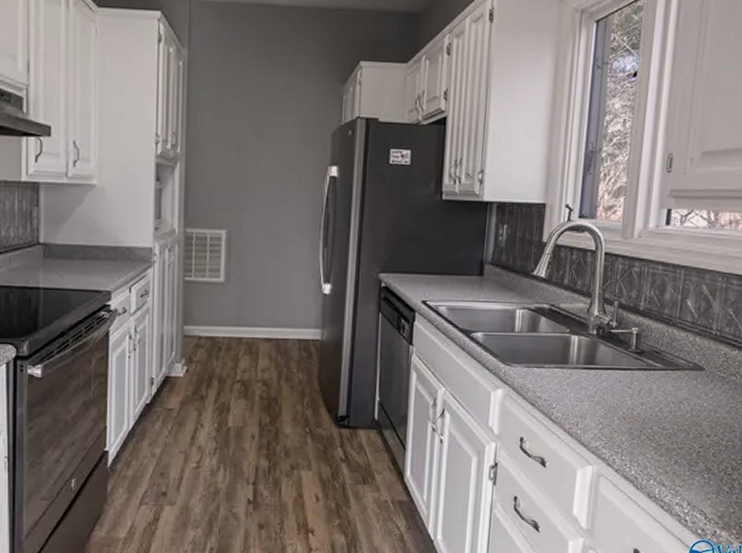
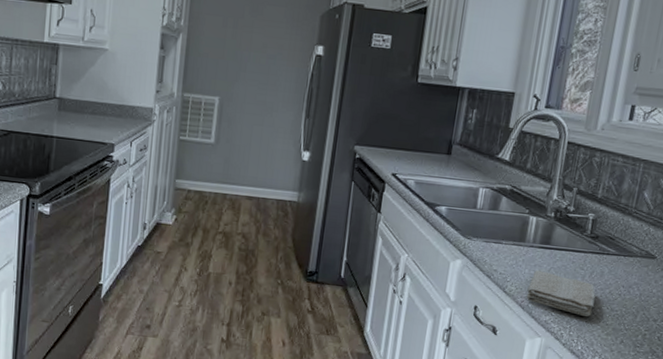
washcloth: none [574,393,645,438] -> present [526,270,595,317]

